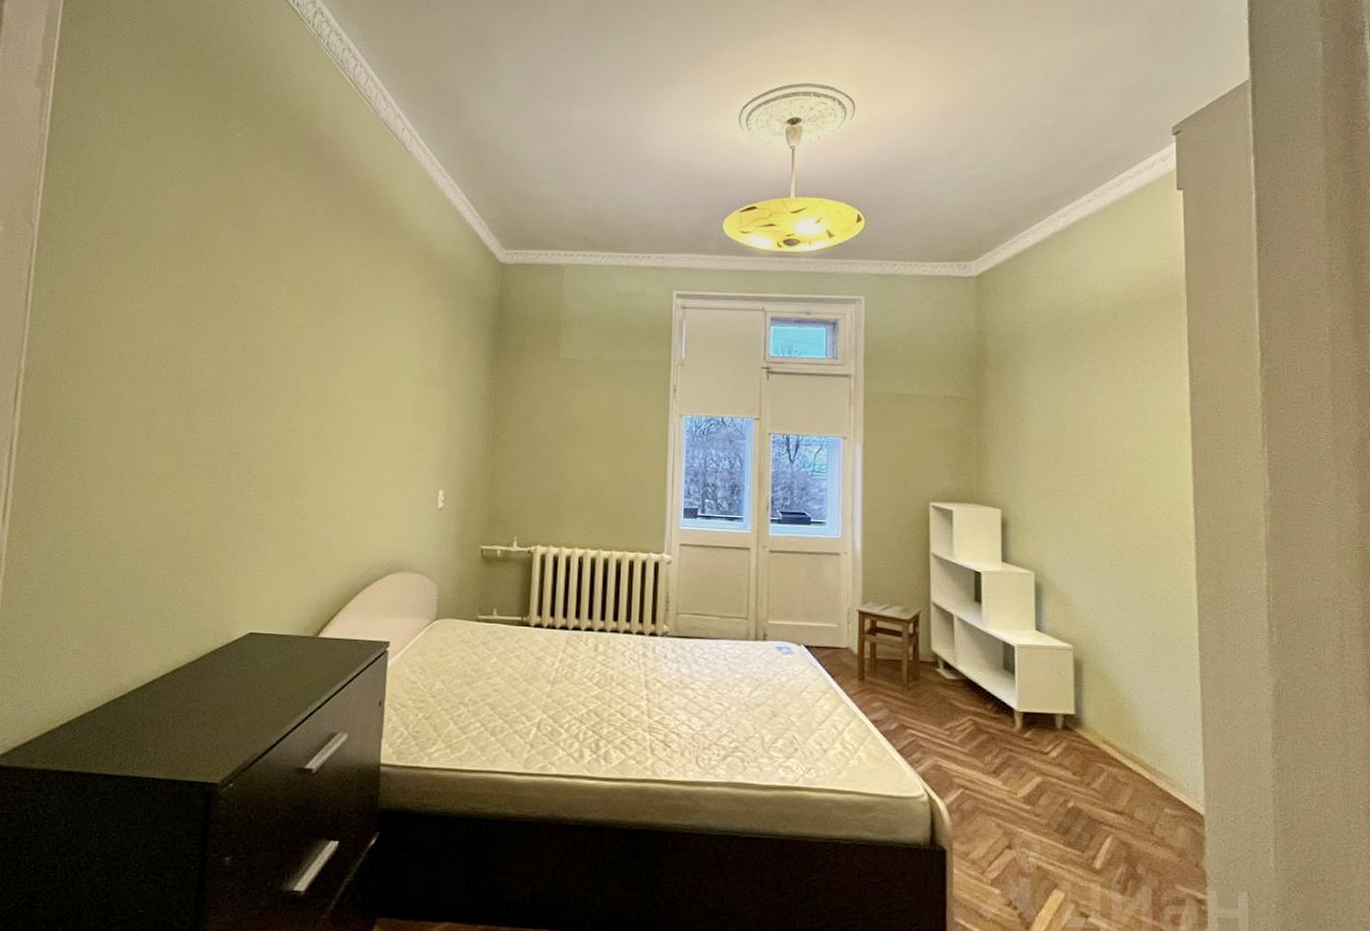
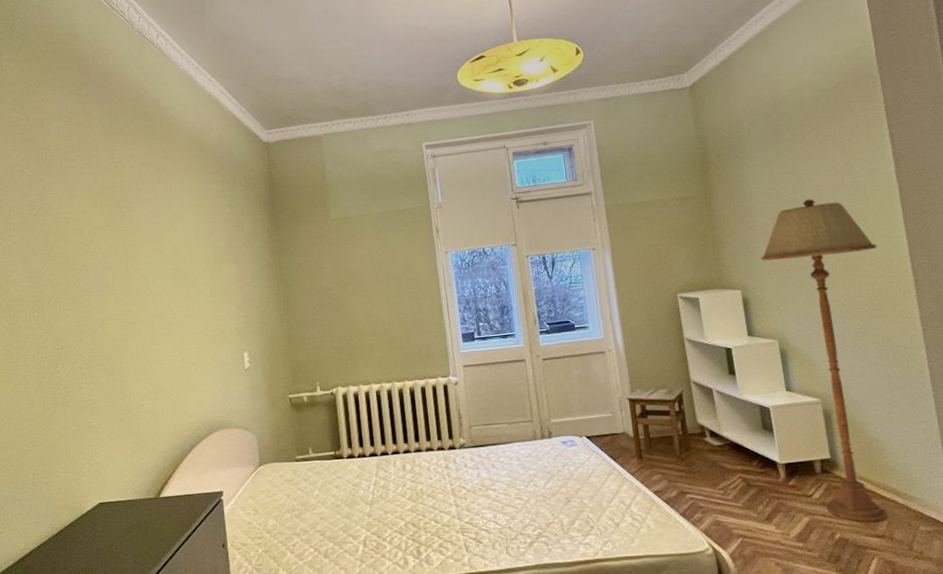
floor lamp: none [1028,421,1159,796] -> present [761,199,888,523]

